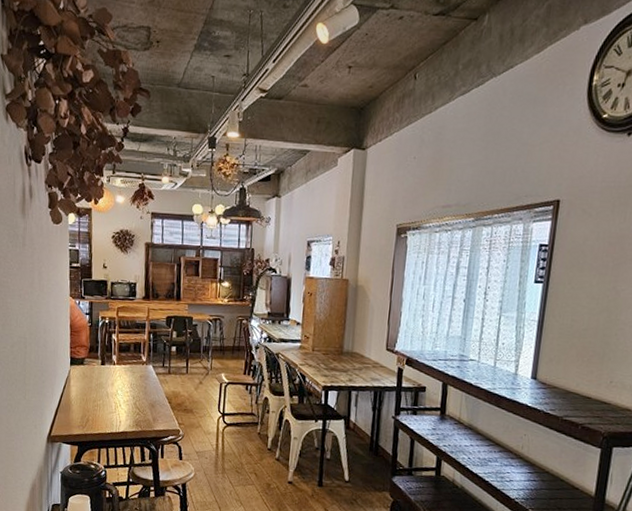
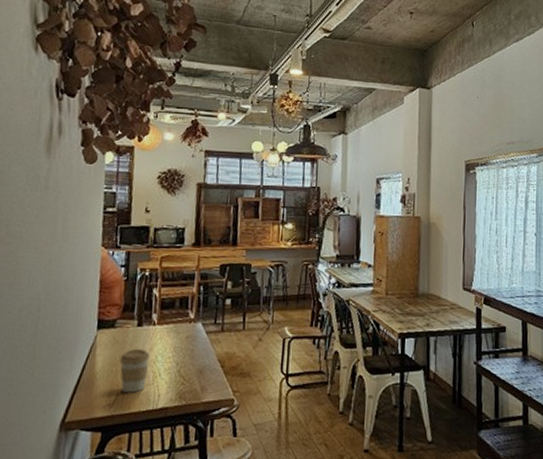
coffee cup: none [89,383,112,418] -> present [119,348,150,393]

